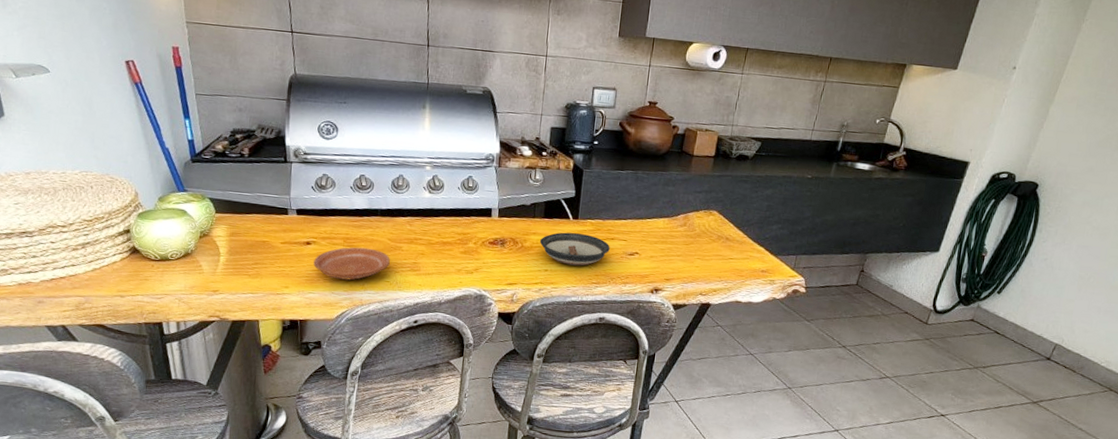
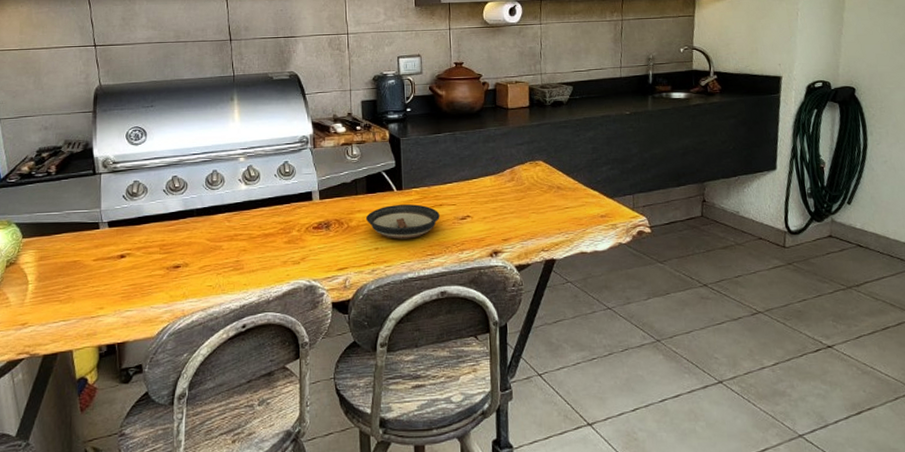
plate: present [313,247,390,281] -> none [129,252,210,291]

